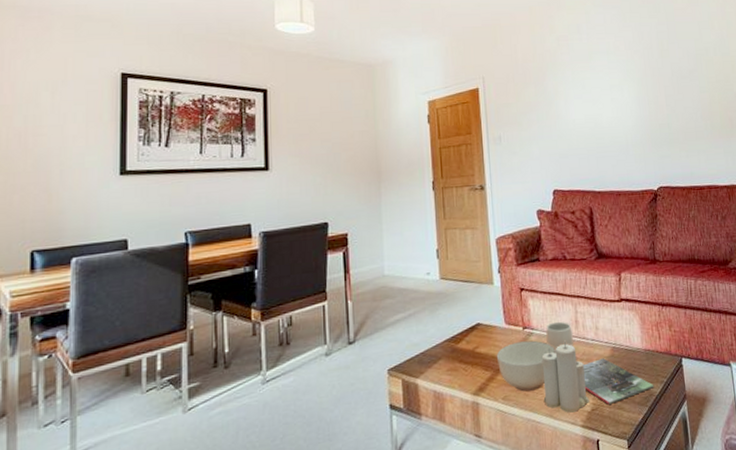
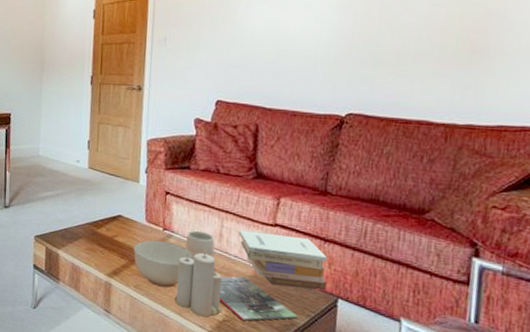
books: none [591,307,671,360] -> present [238,230,328,291]

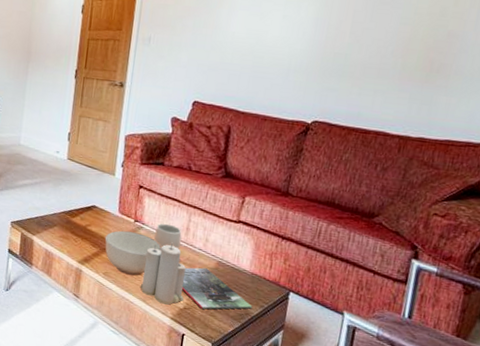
books: present [238,230,328,291] -> none [204,224,284,284]

